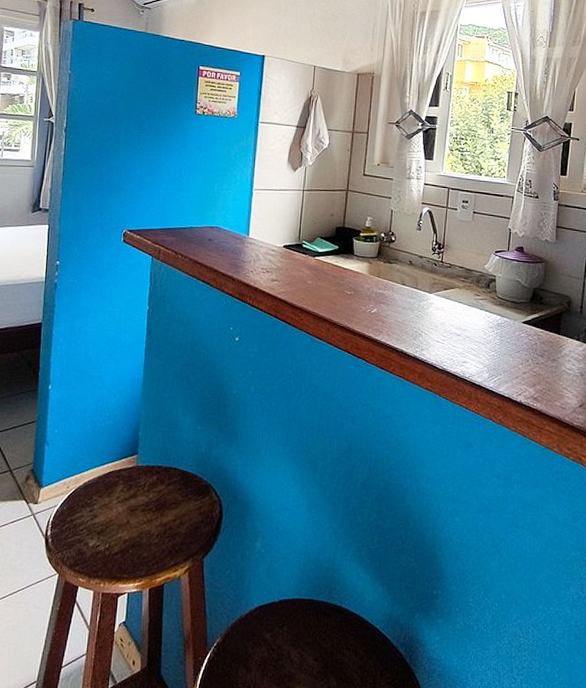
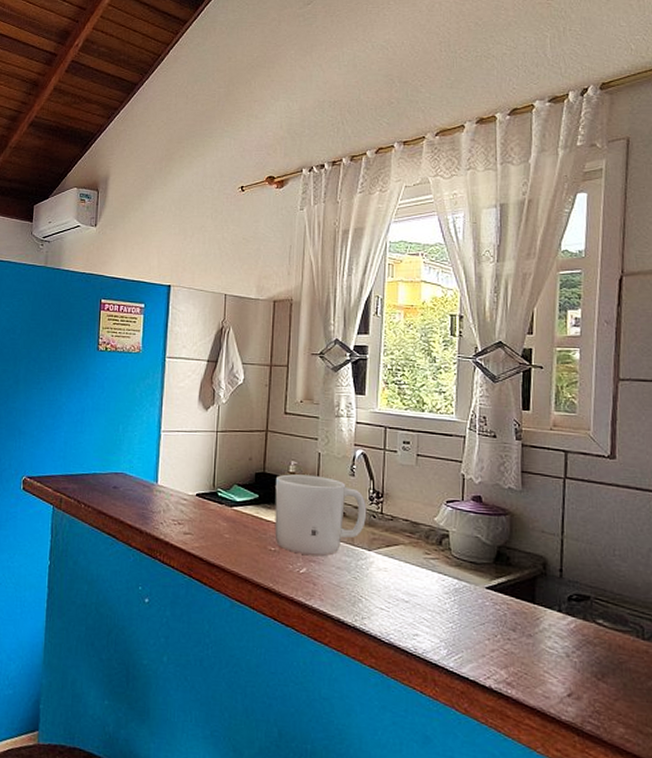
mug: none [351,228,430,299] -> present [274,474,367,557]

